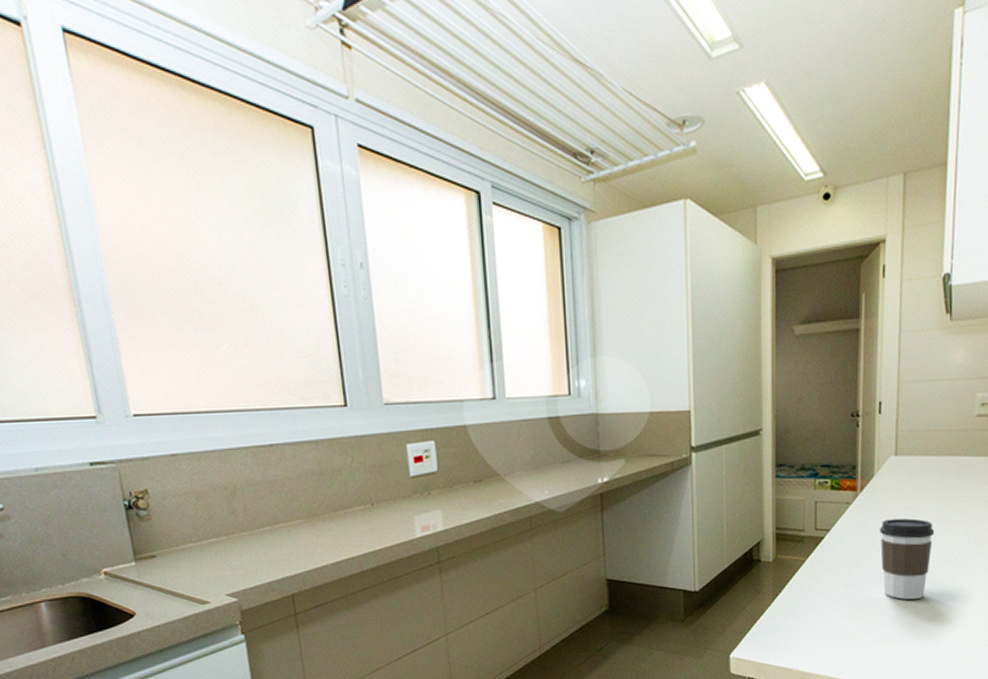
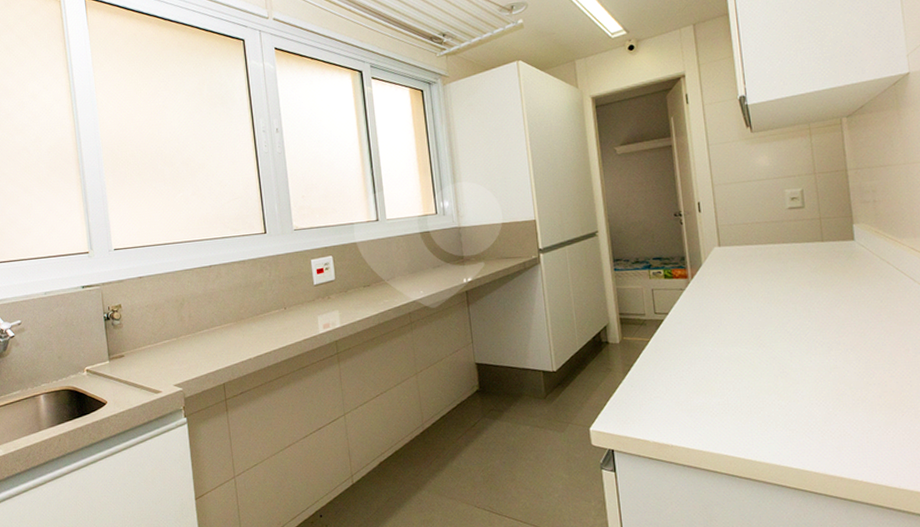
coffee cup: present [880,518,935,600] -> none [714,300,766,374]

